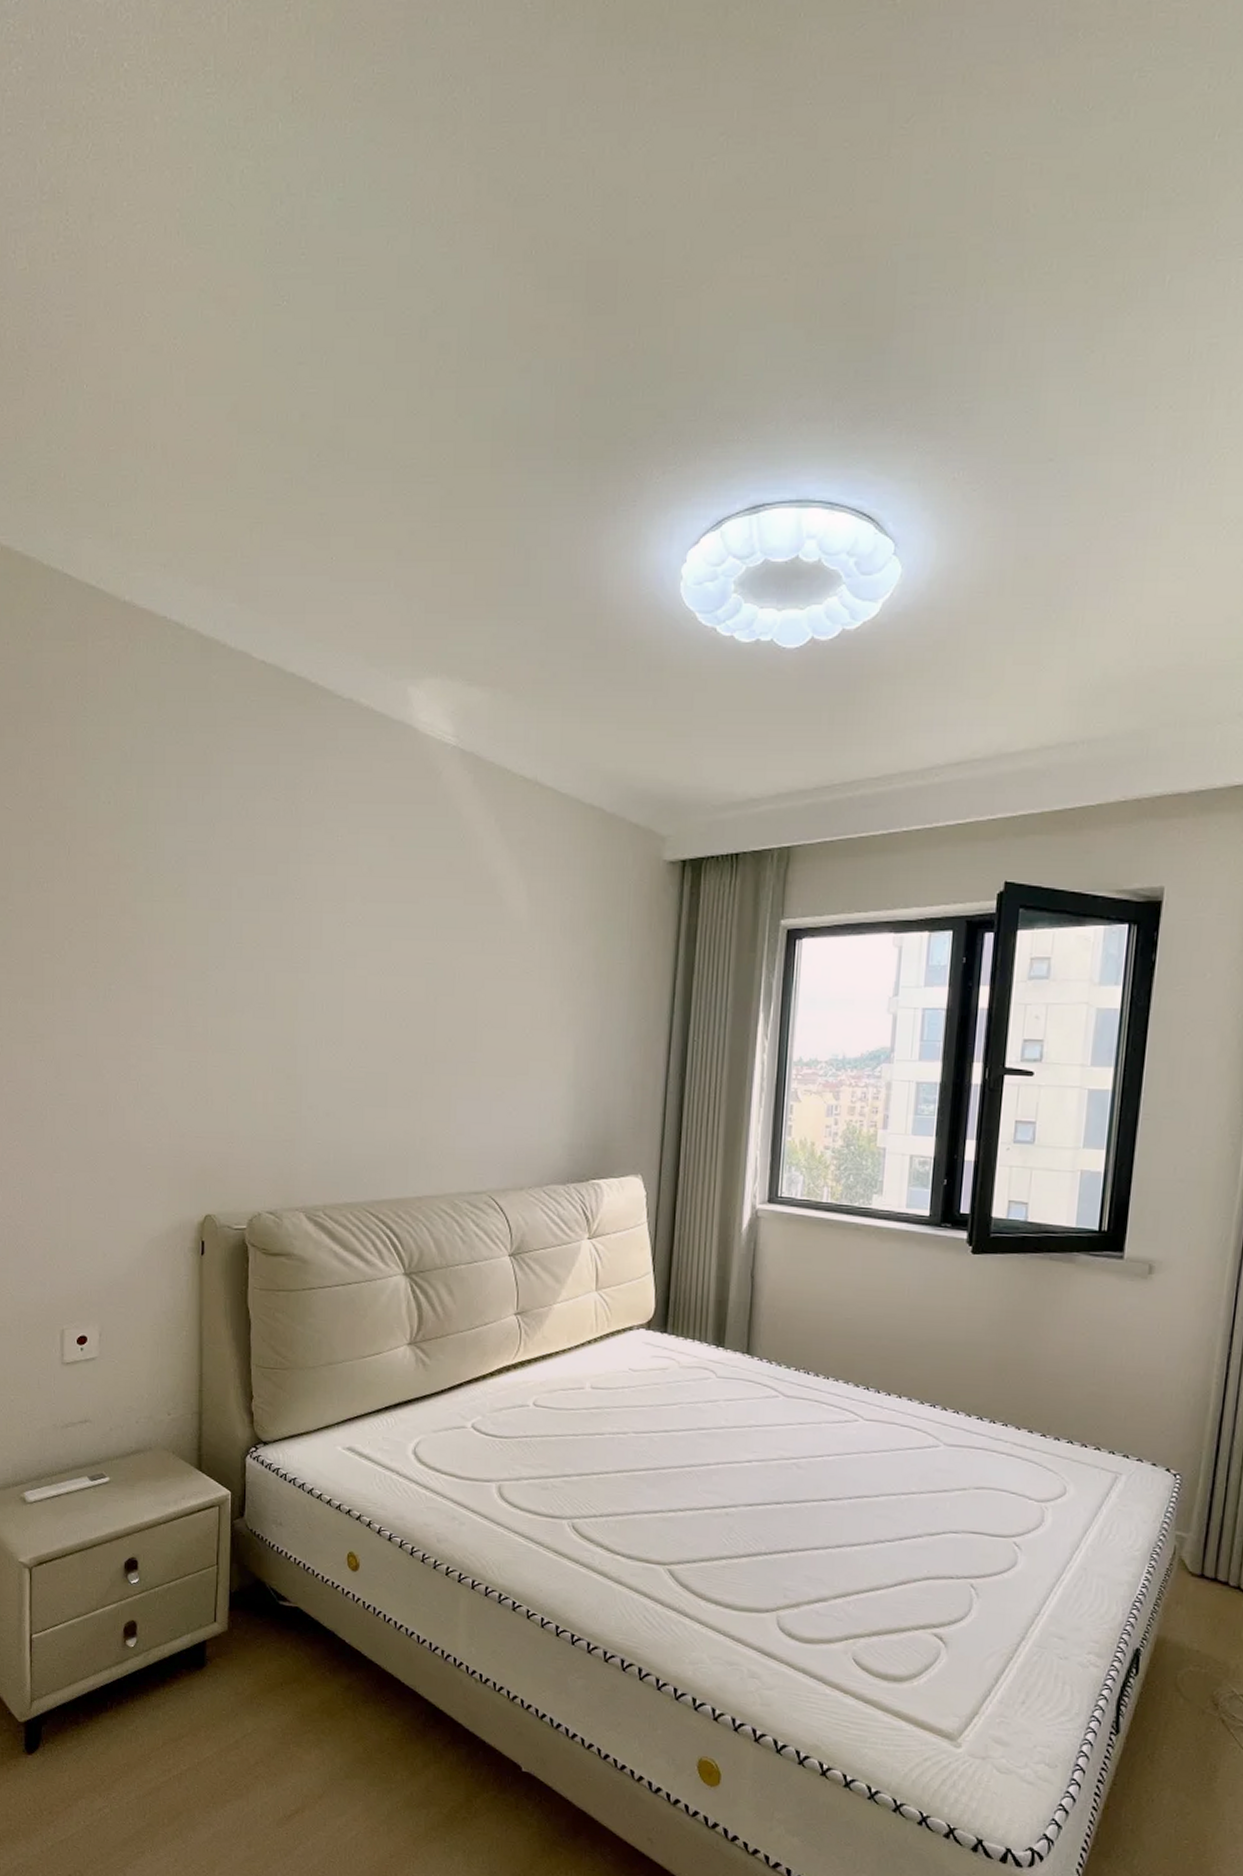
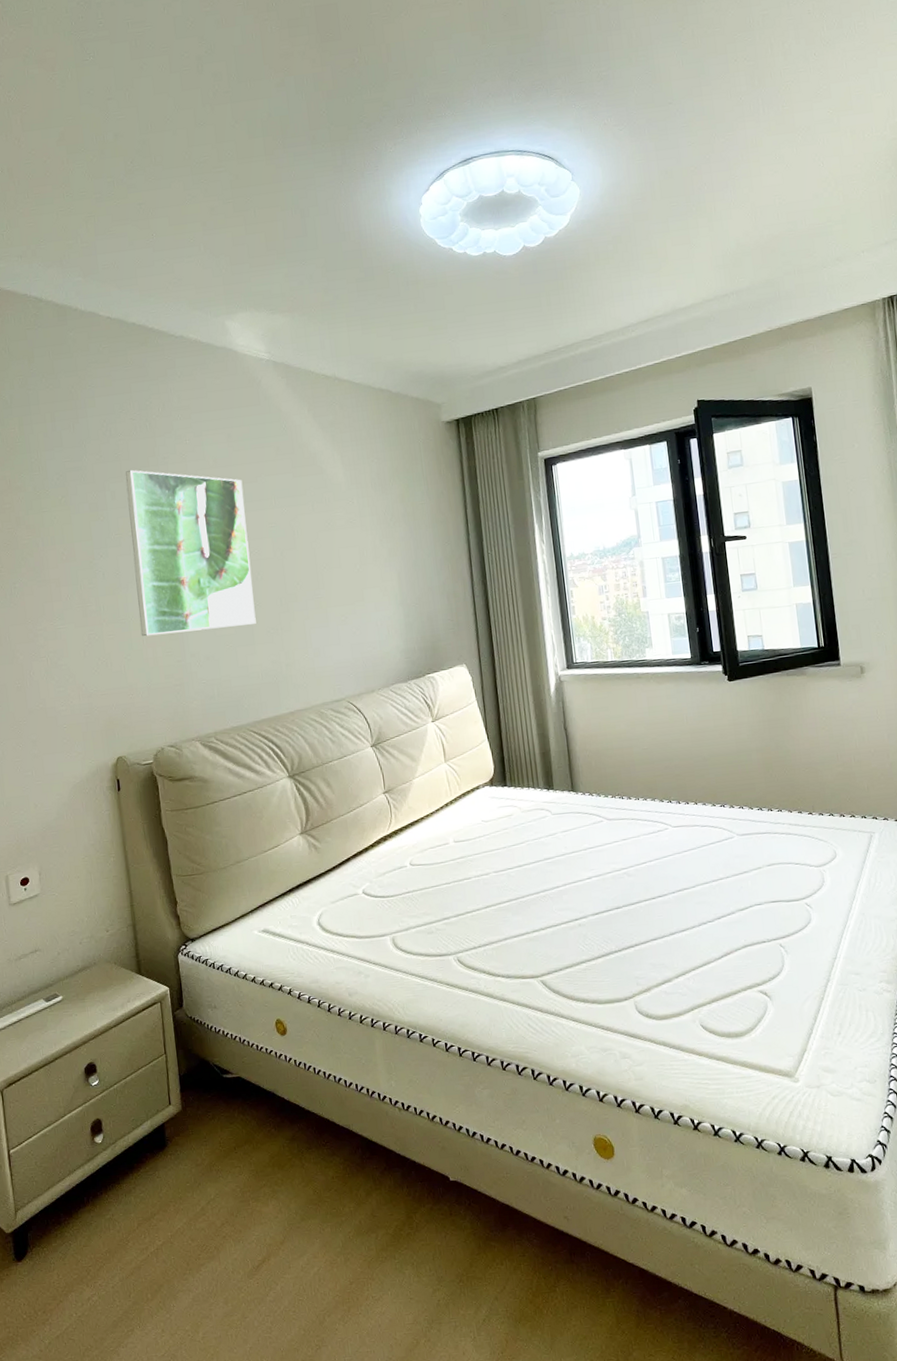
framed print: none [252,863,400,1082] -> present [125,469,256,637]

